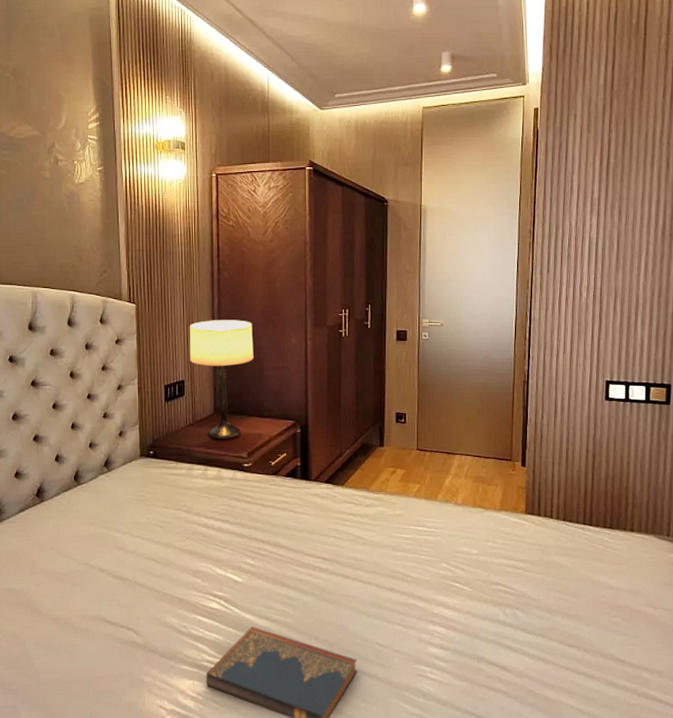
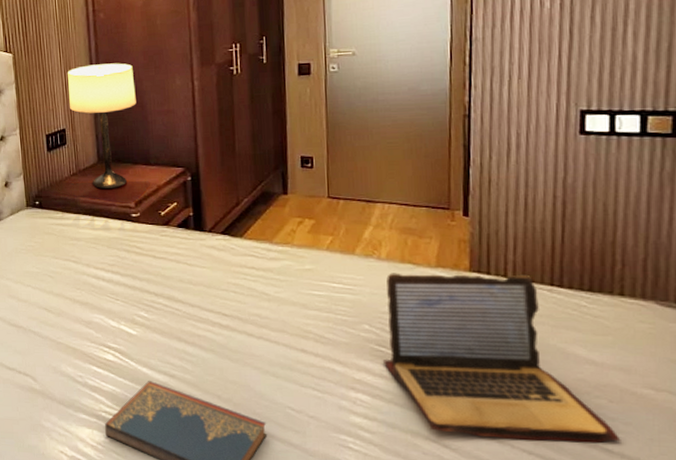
laptop: none [456,515,631,658] -> present [382,273,621,444]

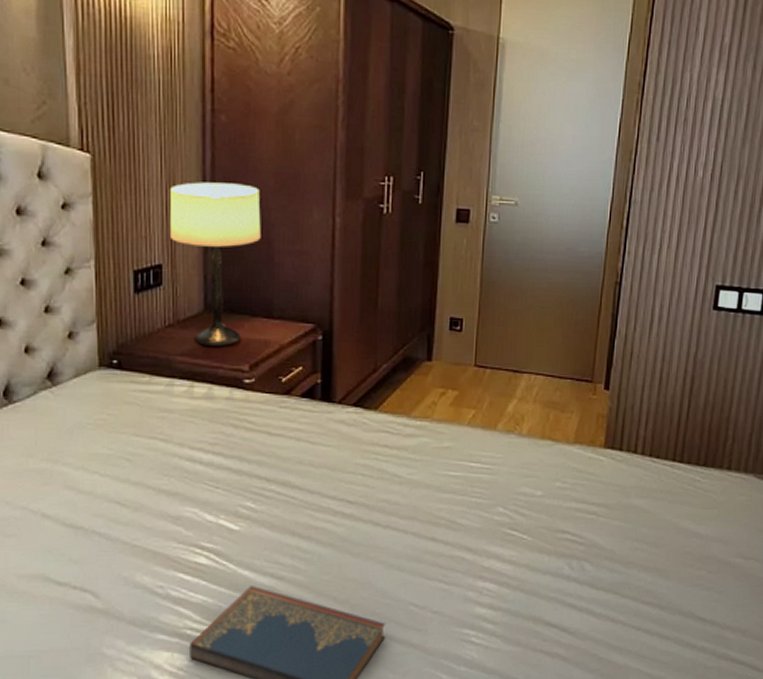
laptop: present [382,273,621,444] -> none [513,450,714,618]

